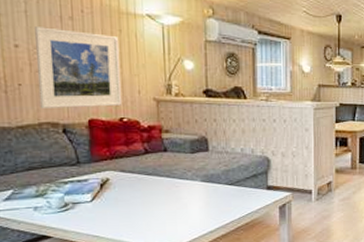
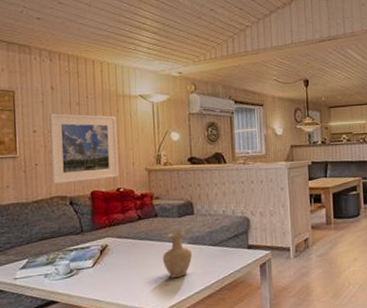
vase: none [172,169,207,216] -> present [162,232,193,278]

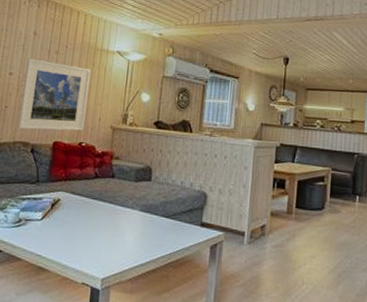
vase: present [162,232,193,278] -> none [111,196,144,245]

